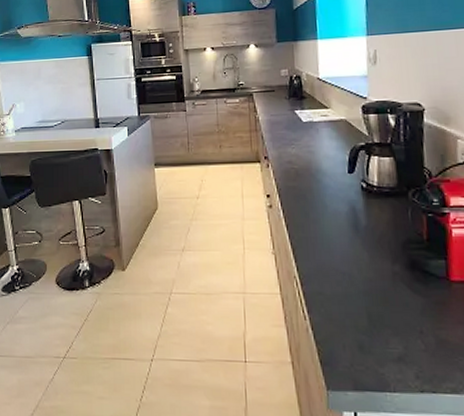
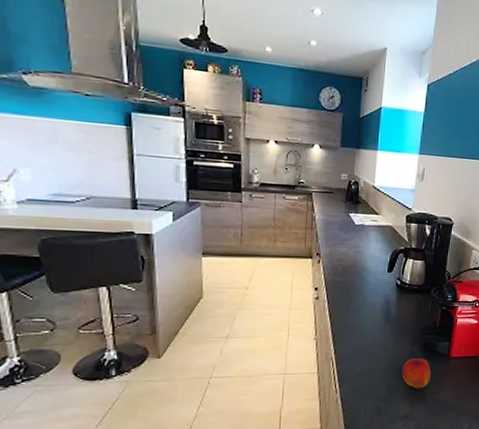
peach: none [385,280,428,322] -> present [402,357,432,389]

